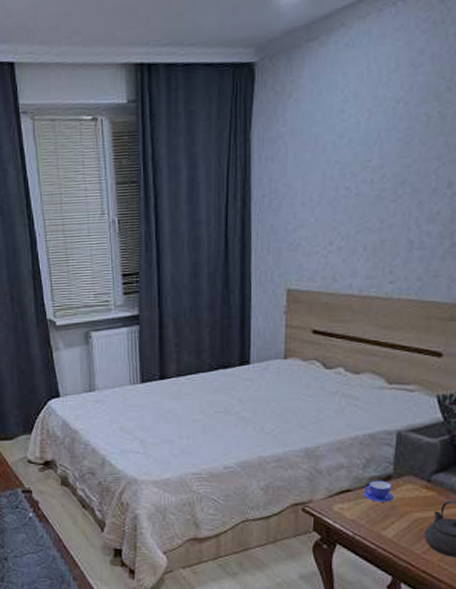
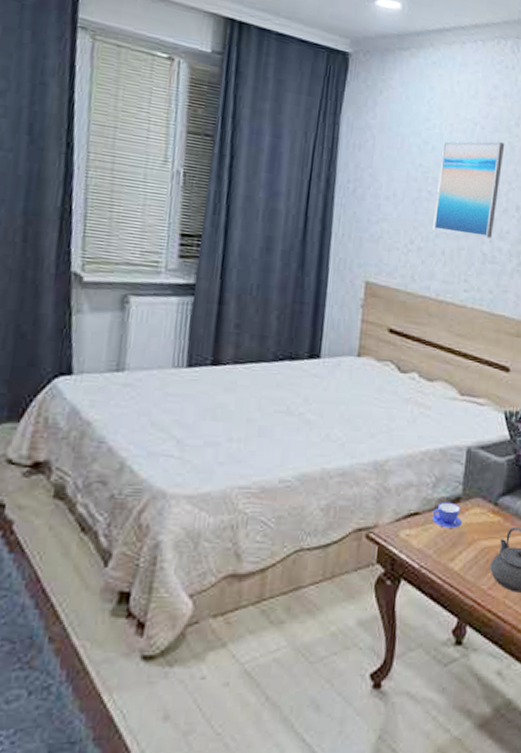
wall art: none [353,114,434,227] -> present [433,141,505,239]

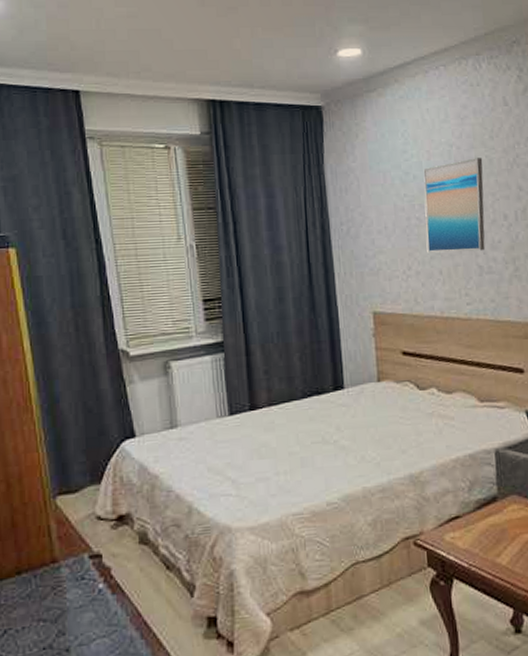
teacup: present [432,501,463,528] -> none [472,502,503,527]

